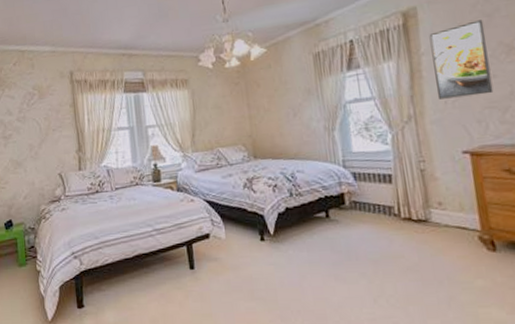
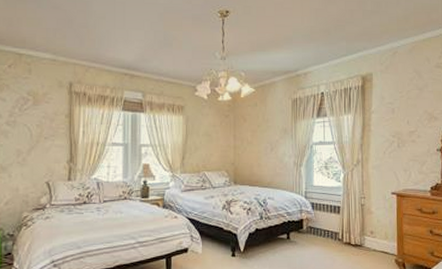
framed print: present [429,19,494,100] -> none [379,91,417,150]

